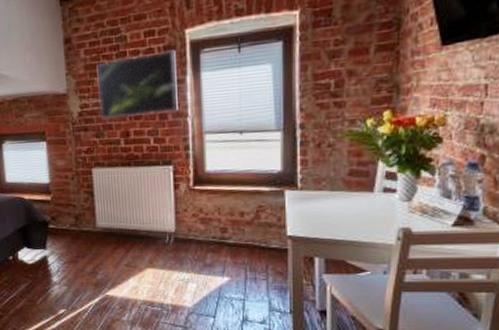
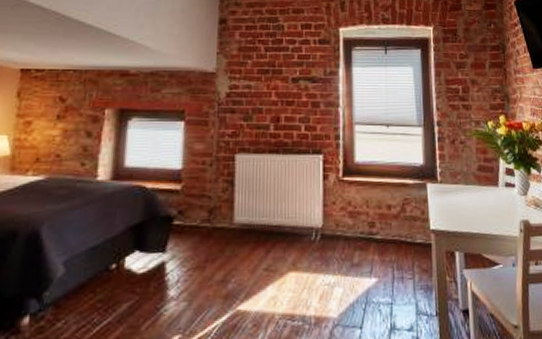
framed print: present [96,50,178,119] -> none [250,43,330,103]

